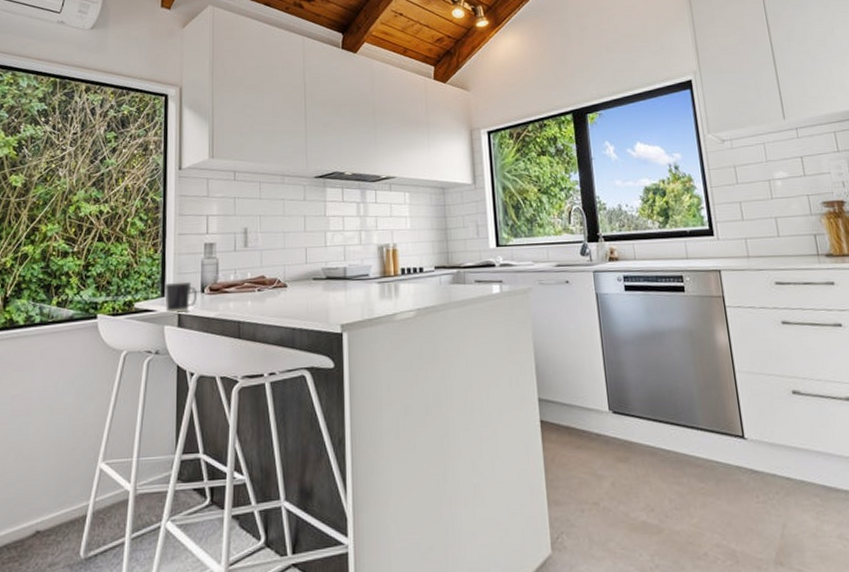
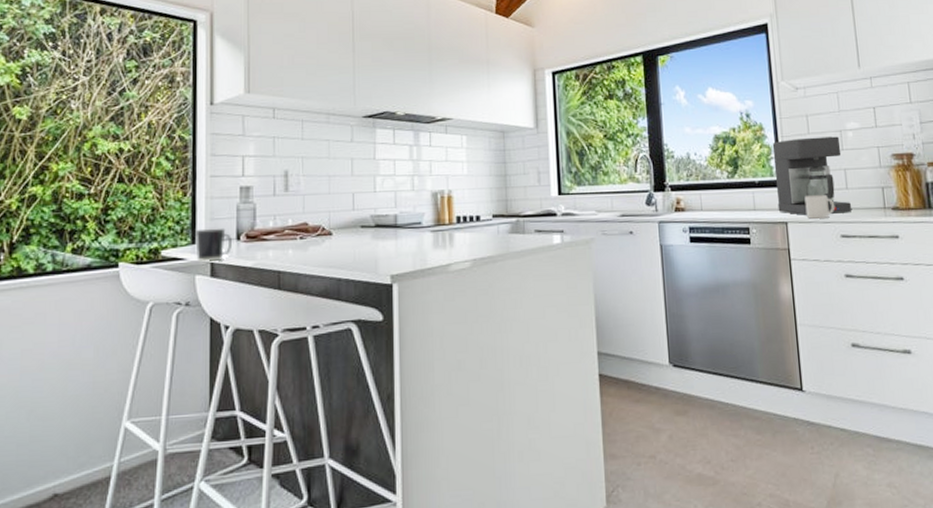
coffee maker: none [701,185,784,263] -> present [772,136,851,215]
mug: none [736,242,768,267] -> present [804,194,835,219]

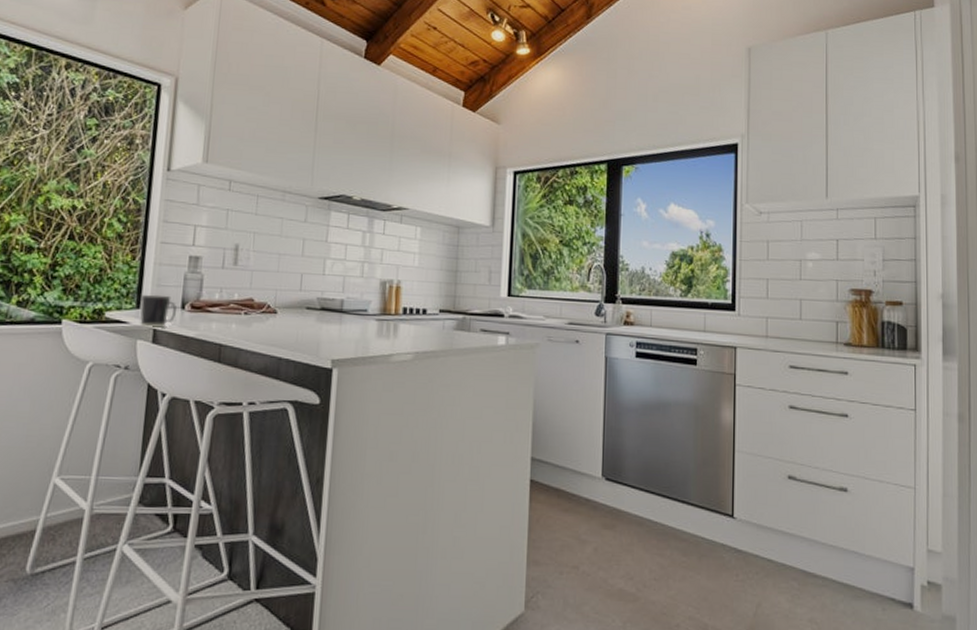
coffee maker: present [772,136,851,215] -> none [728,263,803,344]
mug: present [804,194,835,219] -> none [756,321,787,347]

